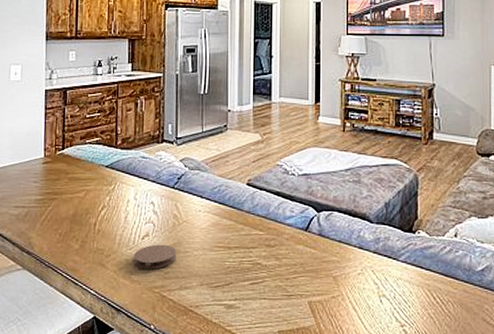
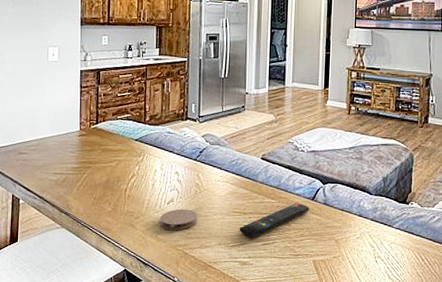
remote control: none [223,234,303,277] -> present [239,203,310,238]

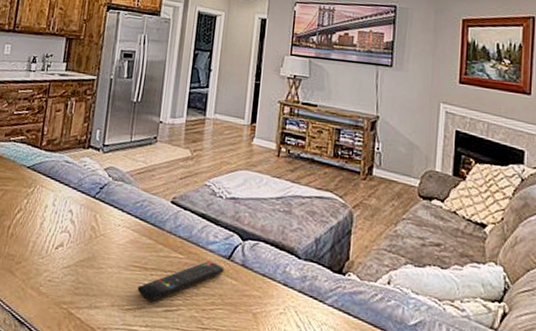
coaster: present [160,208,198,230] -> none [44,256,91,283]

